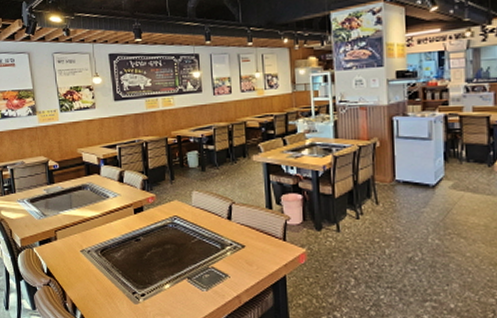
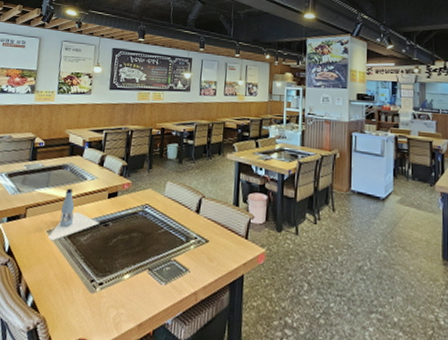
bottle: none [83,208,130,260] -> present [48,188,99,242]

